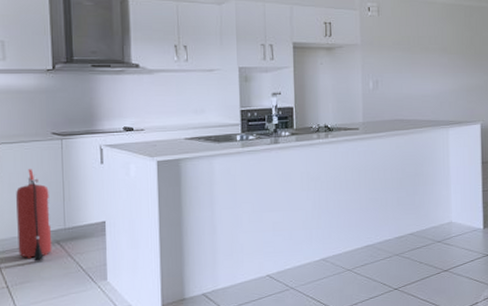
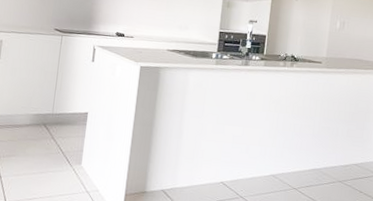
fire extinguisher: present [16,169,52,262] -> none [10,57,45,139]

